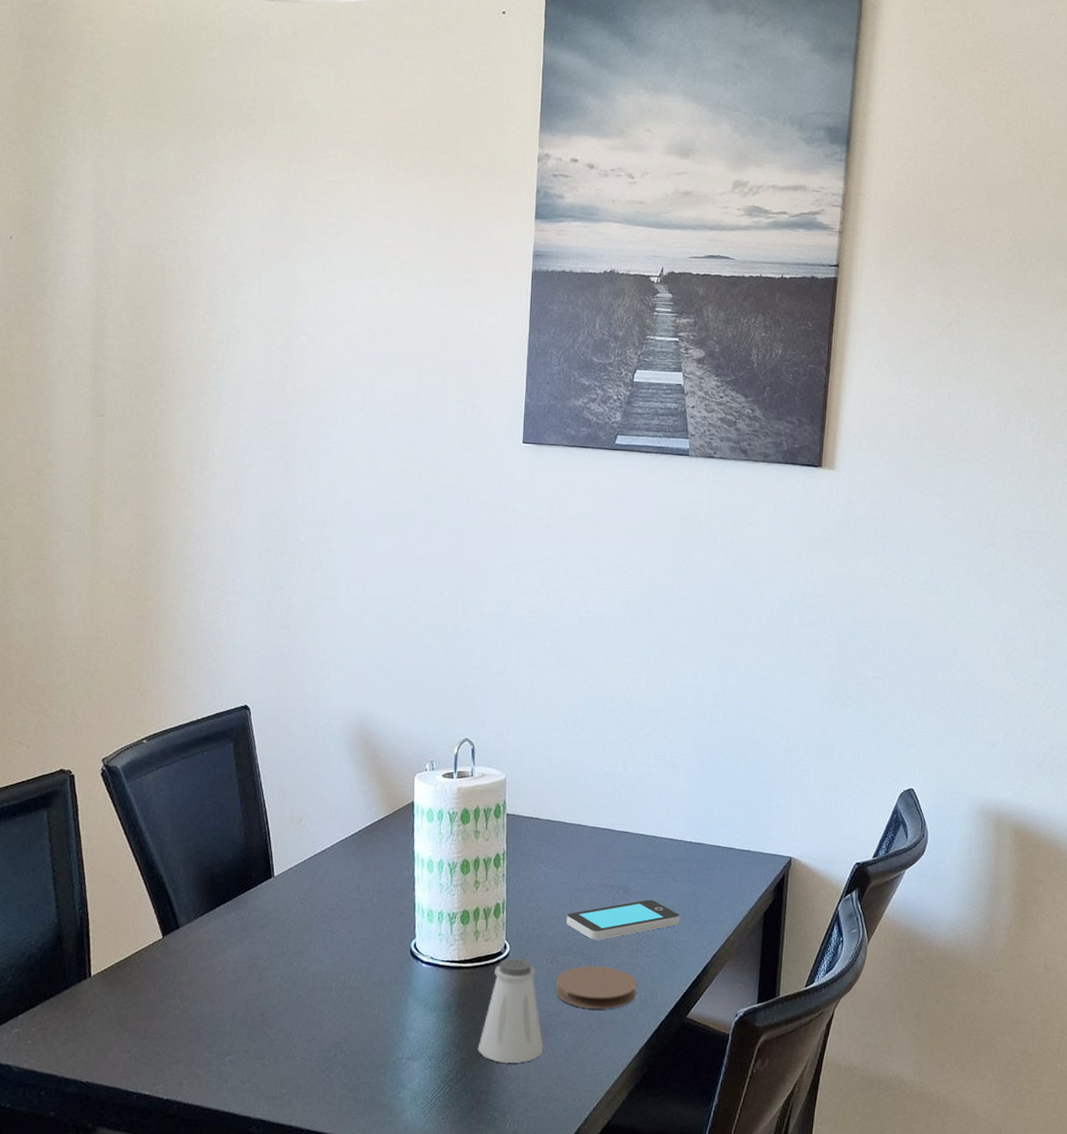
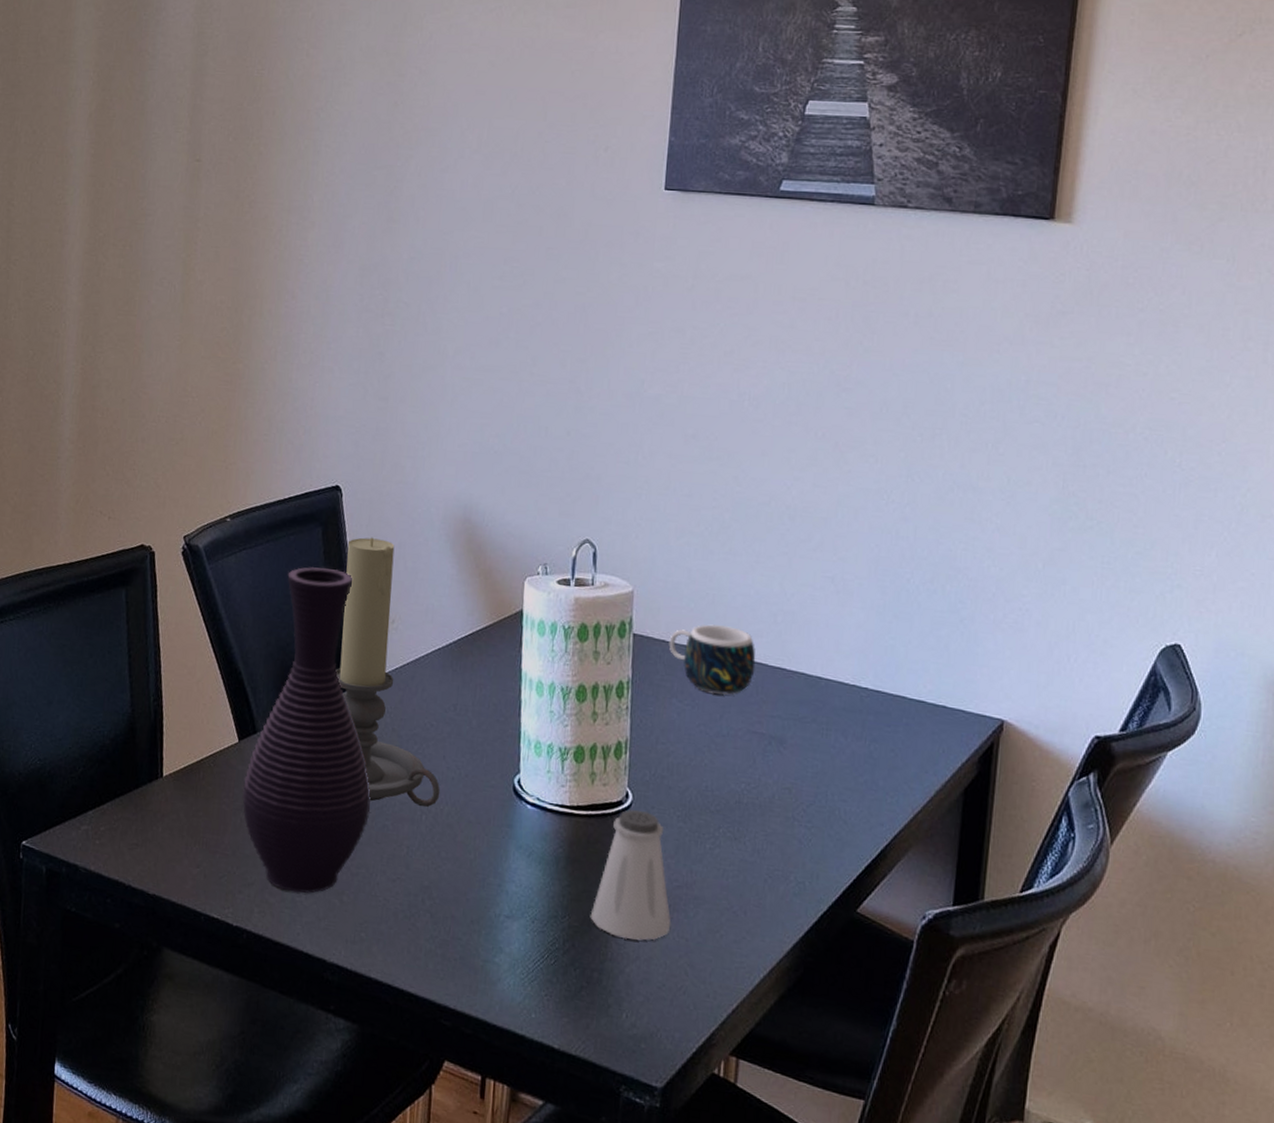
vase: none [167,777,286,1063] -> present [242,567,371,893]
candle holder: none [250,748,348,976] -> present [335,537,440,807]
mug: none [536,801,605,857] -> present [669,624,756,695]
coaster: present [555,965,637,1010] -> none [687,830,793,888]
smartphone: present [566,899,680,940] -> none [703,755,851,800]

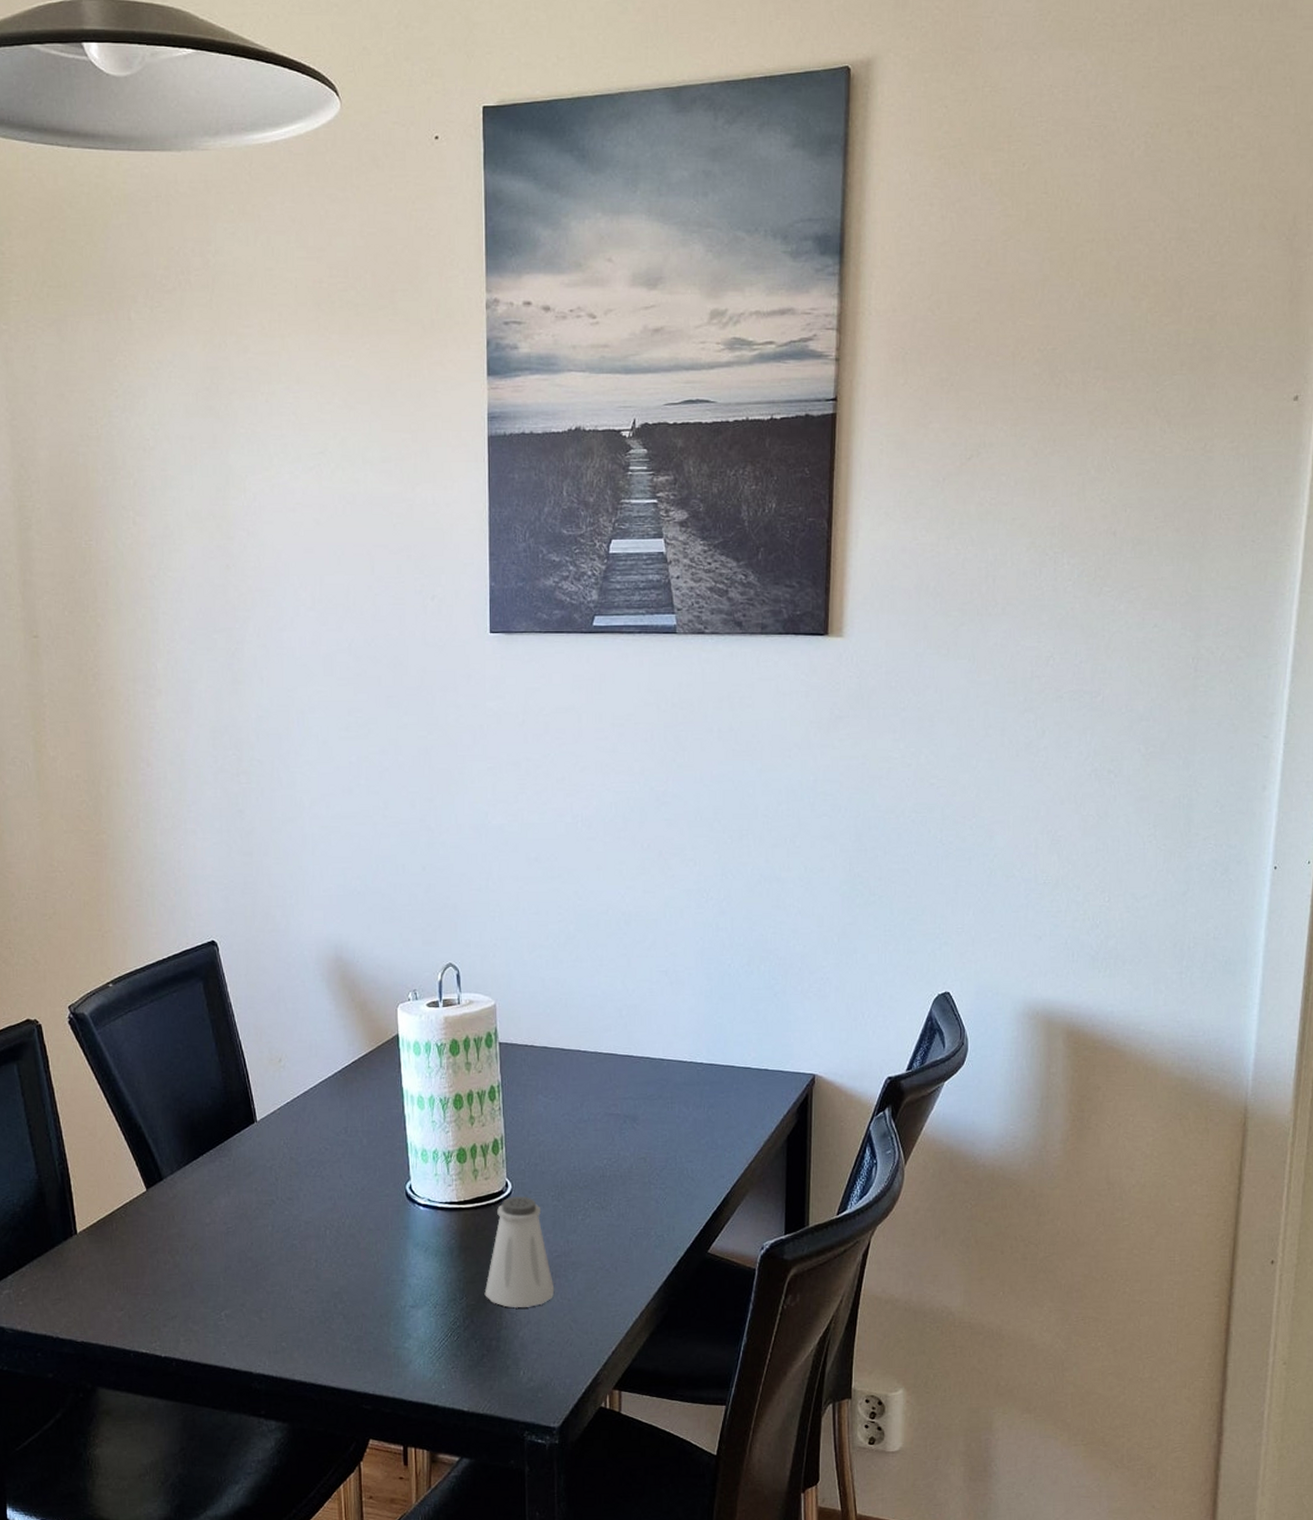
vase: present [242,567,371,893] -> none [155,1018,277,1318]
candle holder: present [335,537,440,807] -> none [230,985,341,1225]
mug: present [669,624,756,695] -> none [531,1025,607,1085]

